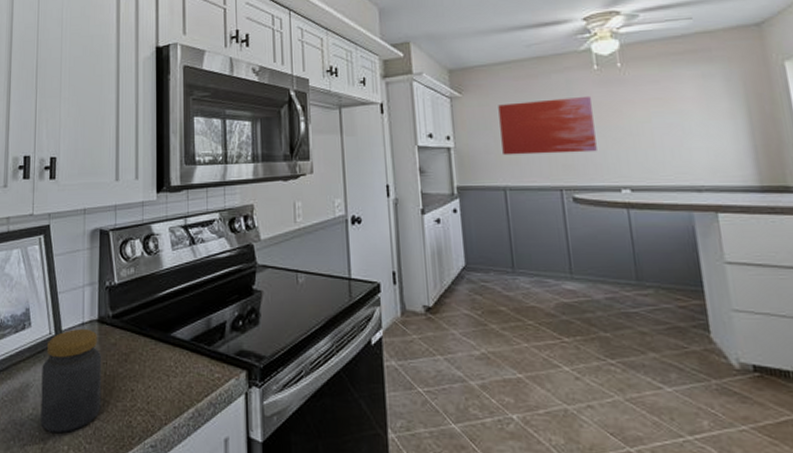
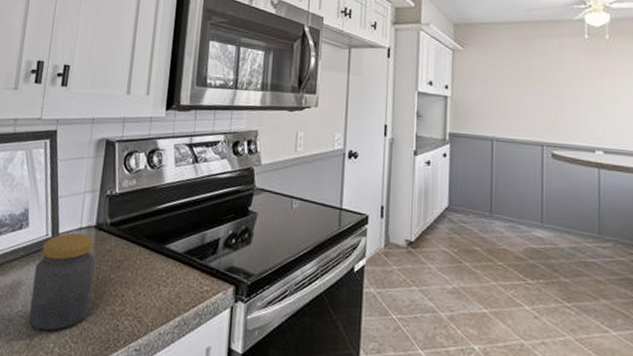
wall art: present [498,95,597,156] -> none [494,61,579,114]

